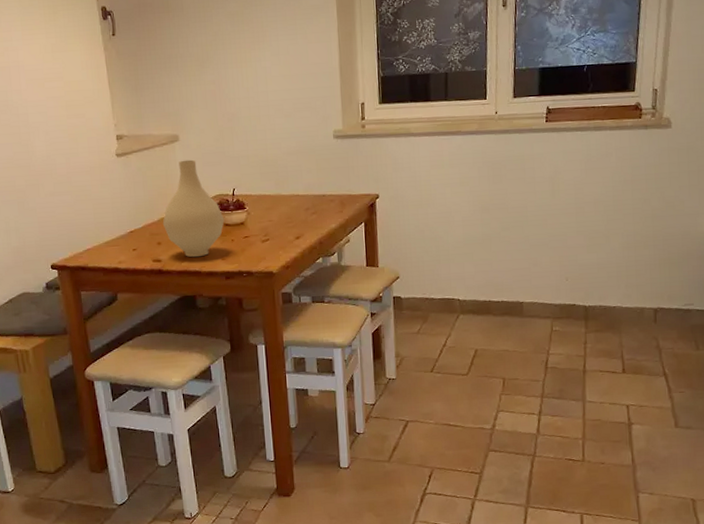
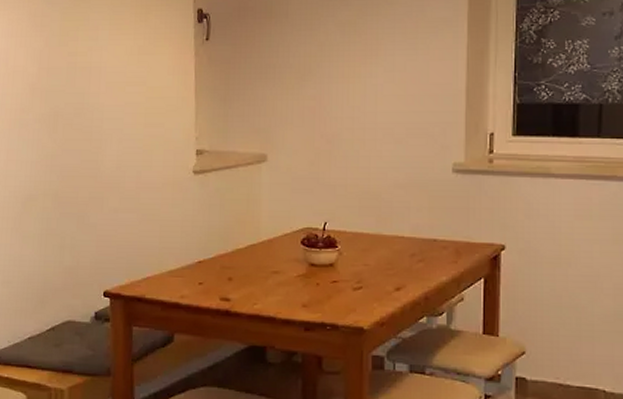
vase: present [162,159,224,258] -> none [236,184,310,300]

